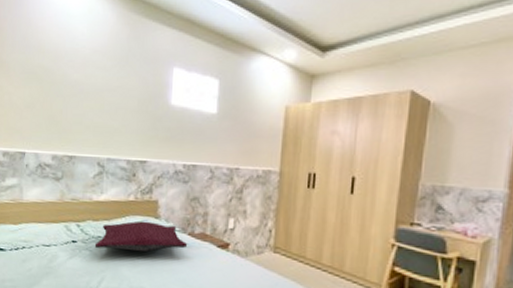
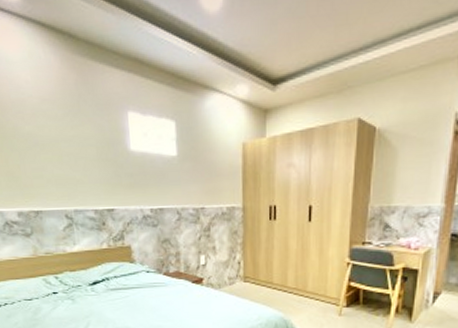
pillow: present [94,220,188,252] -> none [75,266,165,296]

